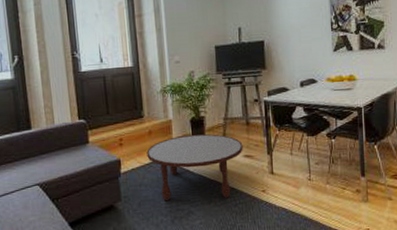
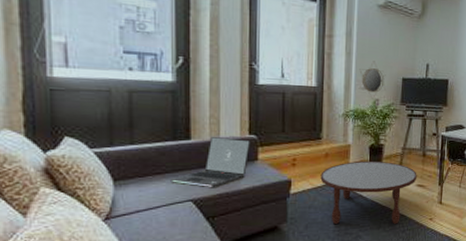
laptop: none [19,124,81,172] -> present [170,137,250,188]
home mirror: none [171,33,199,73] -> present [358,61,386,100]

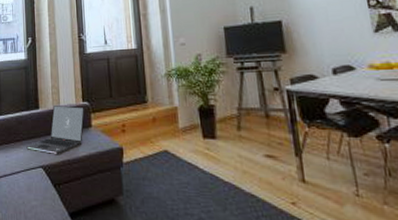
coffee table: present [320,161,417,224] -> none [150,125,263,207]
home mirror: present [358,61,386,100] -> none [176,14,207,56]

